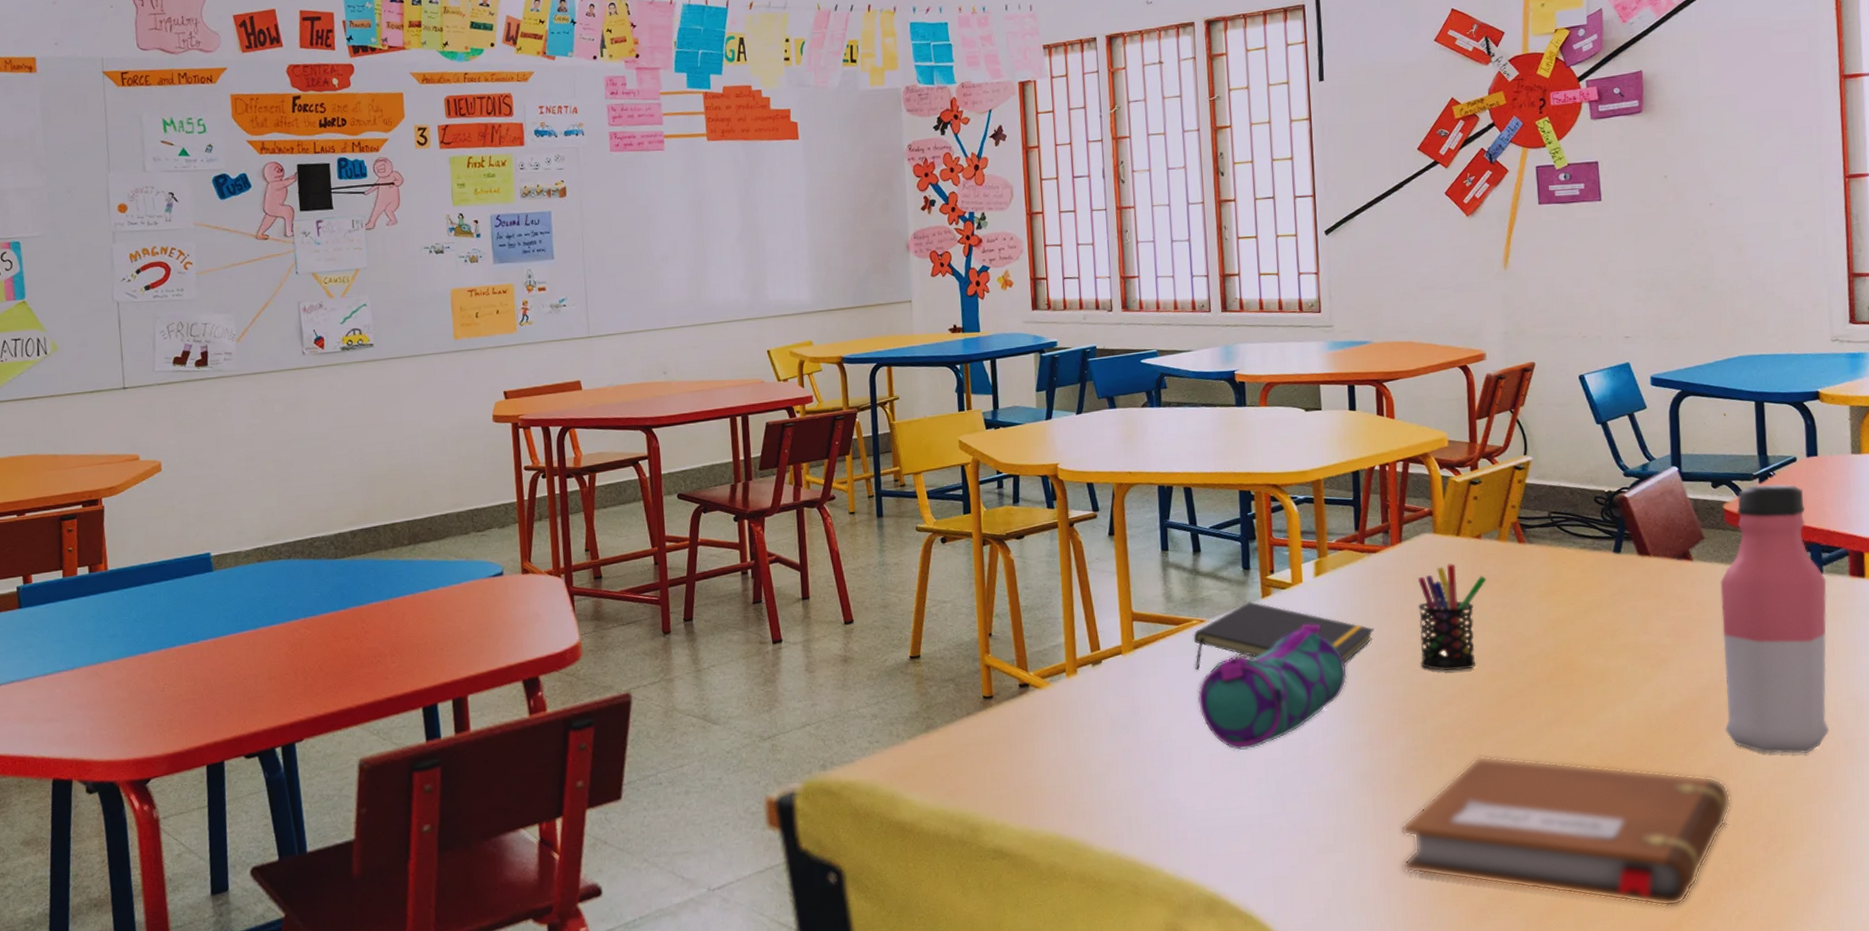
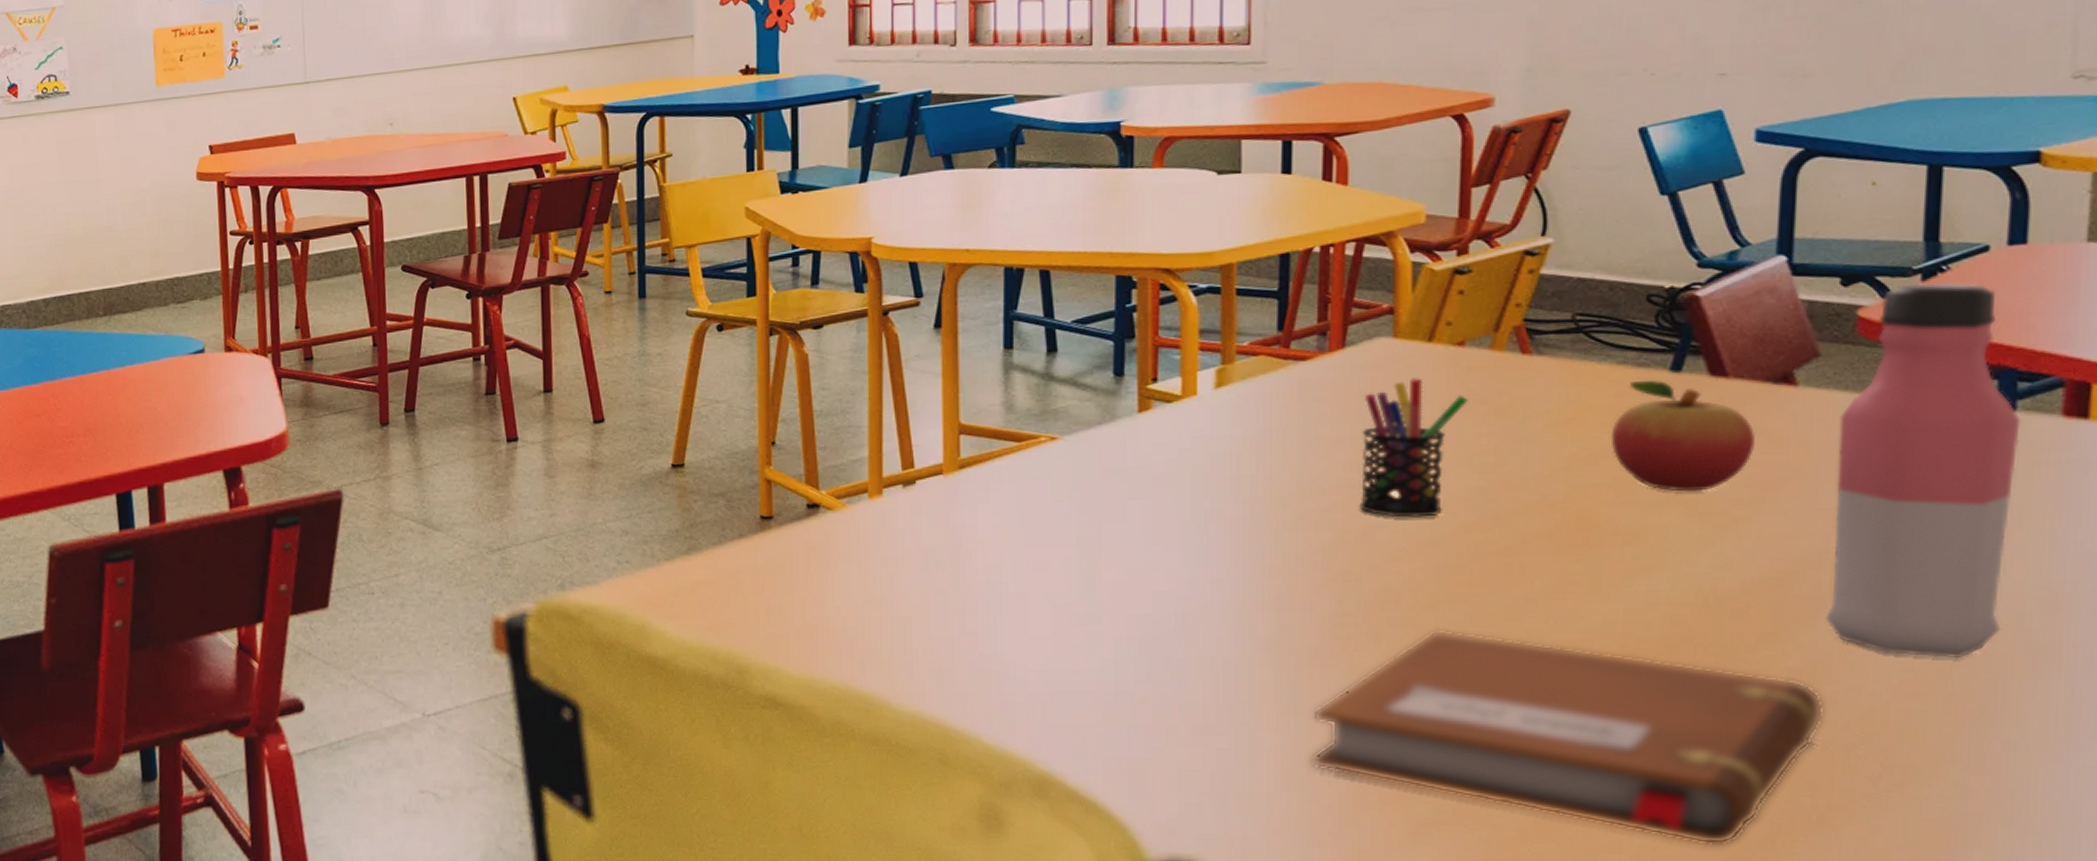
notepad: present [1193,601,1375,670] -> none [1040,416,1296,501]
pencil case: present [1198,623,1347,750] -> none [1042,447,1251,600]
fruit: none [1580,559,1671,642] -> present [1610,379,1755,492]

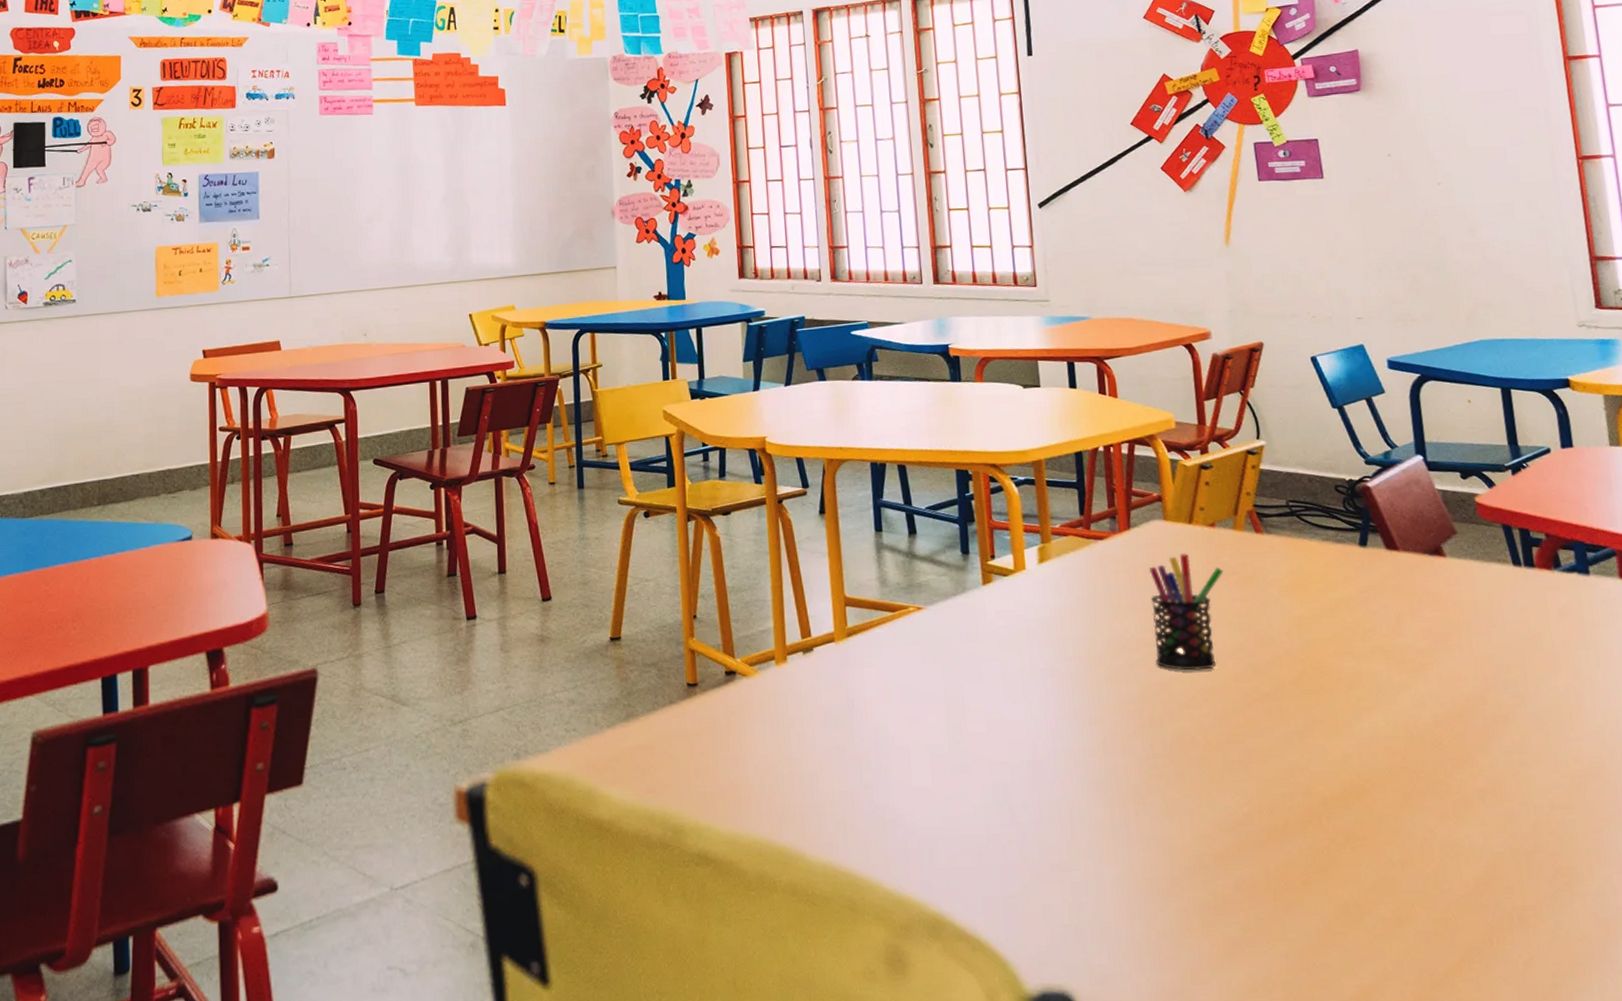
notebook: present [1311,629,1825,846] -> none [1142,766,1508,948]
fruit: present [1610,379,1755,492] -> none [1326,553,1425,644]
water bottle: present [1825,282,2021,658] -> none [1477,476,1612,775]

